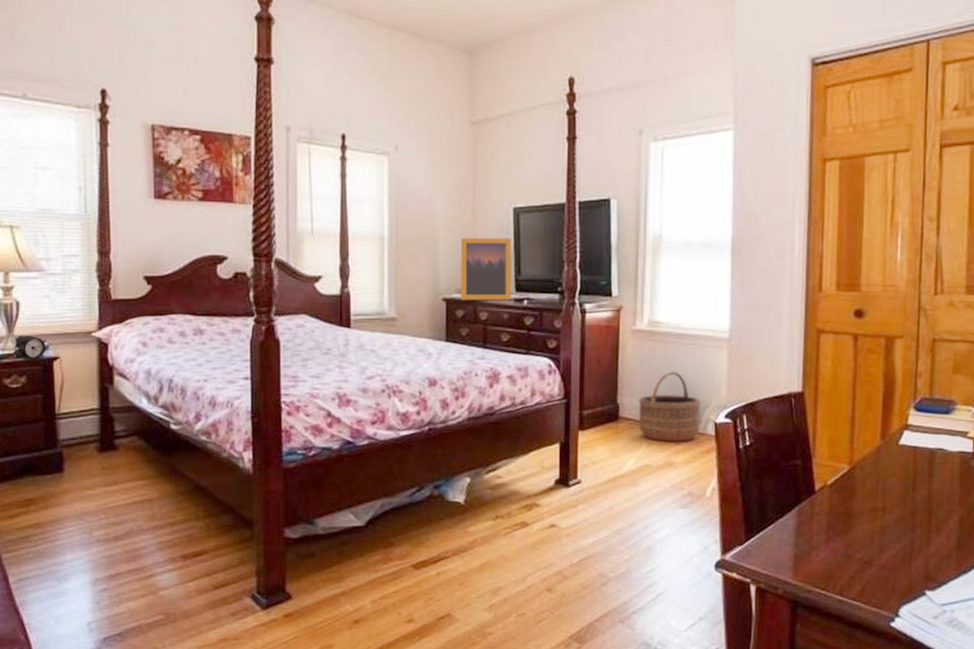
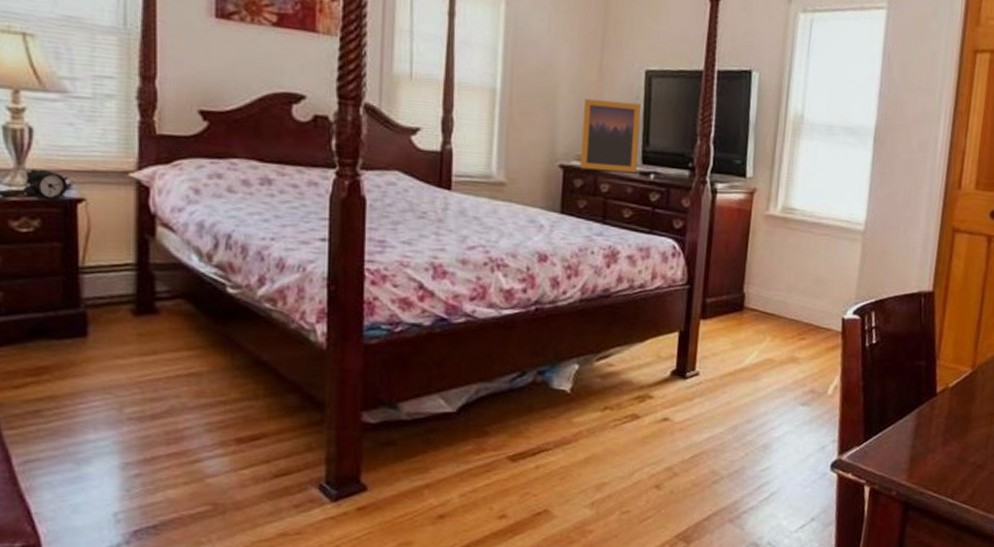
basket: present [638,371,700,442] -> none [764,261,830,337]

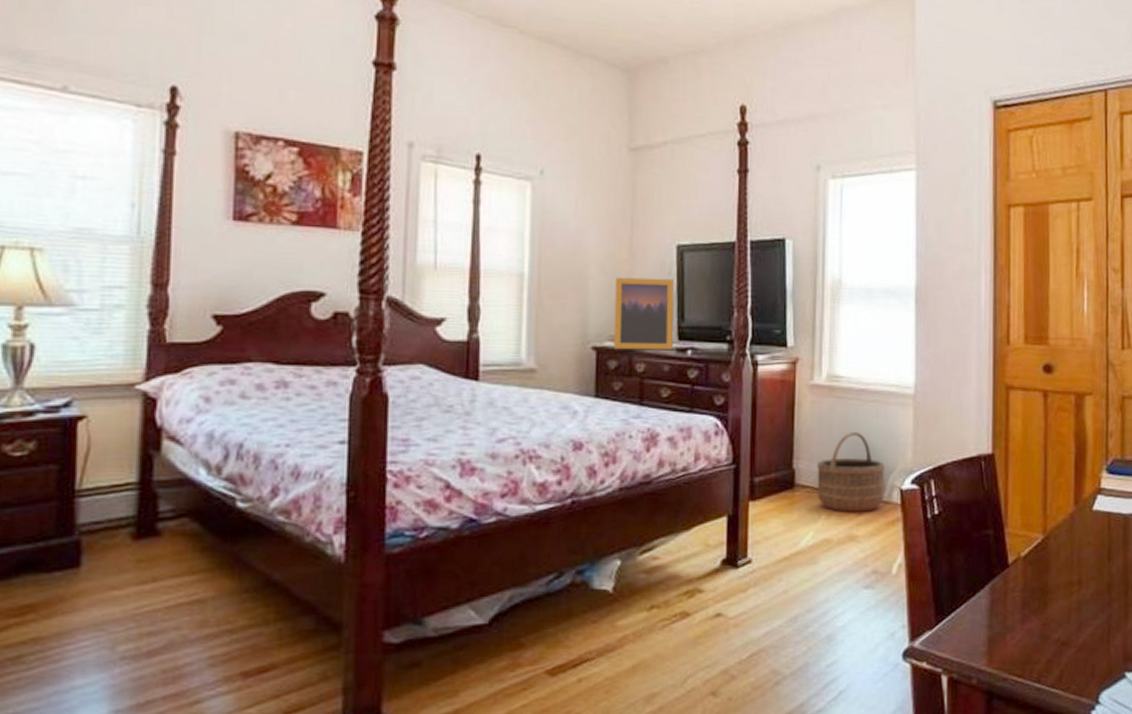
alarm clock: present [23,168,69,200] -> none [20,387,70,419]
basket: none [764,261,830,337] -> present [817,431,885,512]

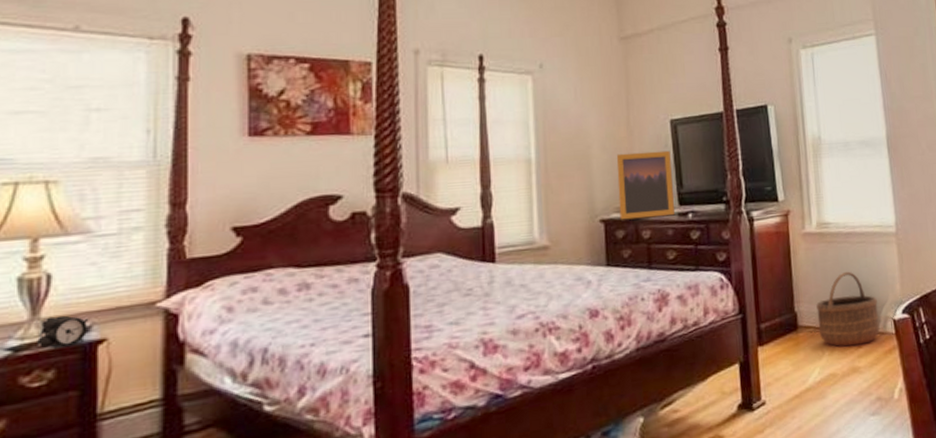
alarm clock: none [20,387,70,419] -> present [37,315,89,348]

